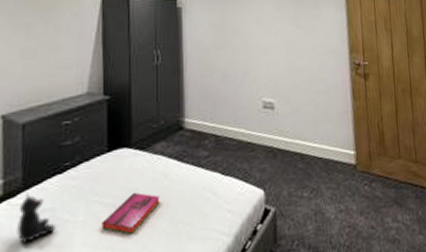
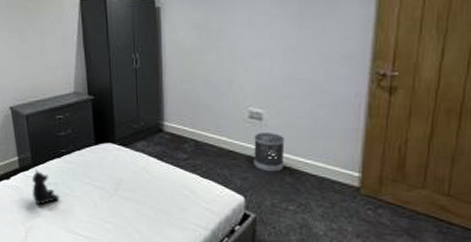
hardback book: present [101,192,160,235] -> none [94,180,142,213]
wastebasket: none [268,120,296,160] -> present [254,133,285,172]

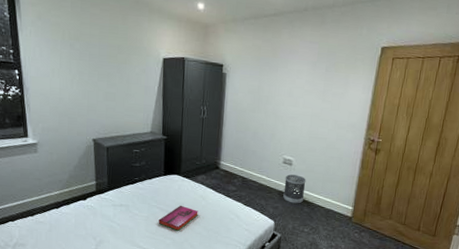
teddy bear: present [32,168,59,205] -> none [105,192,129,223]
hardback book: none [94,180,142,213] -> present [158,205,198,231]

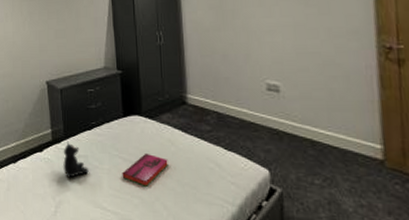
teddy bear: none [105,192,129,223] -> present [63,140,89,178]
wastebasket: present [283,174,306,204] -> none [273,104,306,144]

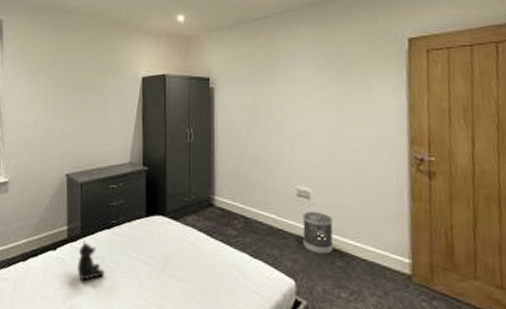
hardback book: present [122,153,168,187] -> none [140,256,190,293]
wastebasket: none [273,104,306,144] -> present [302,211,334,255]

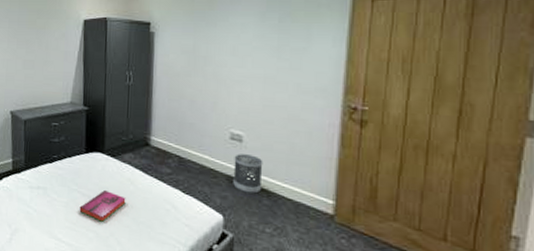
teddy bear: present [77,239,105,281] -> none [21,171,47,208]
hardback book: none [140,256,190,293] -> present [79,189,126,222]

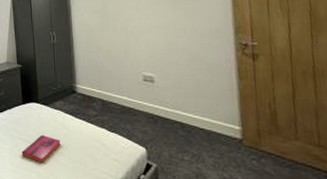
wastebasket: present [233,154,263,194] -> none [149,93,177,126]

